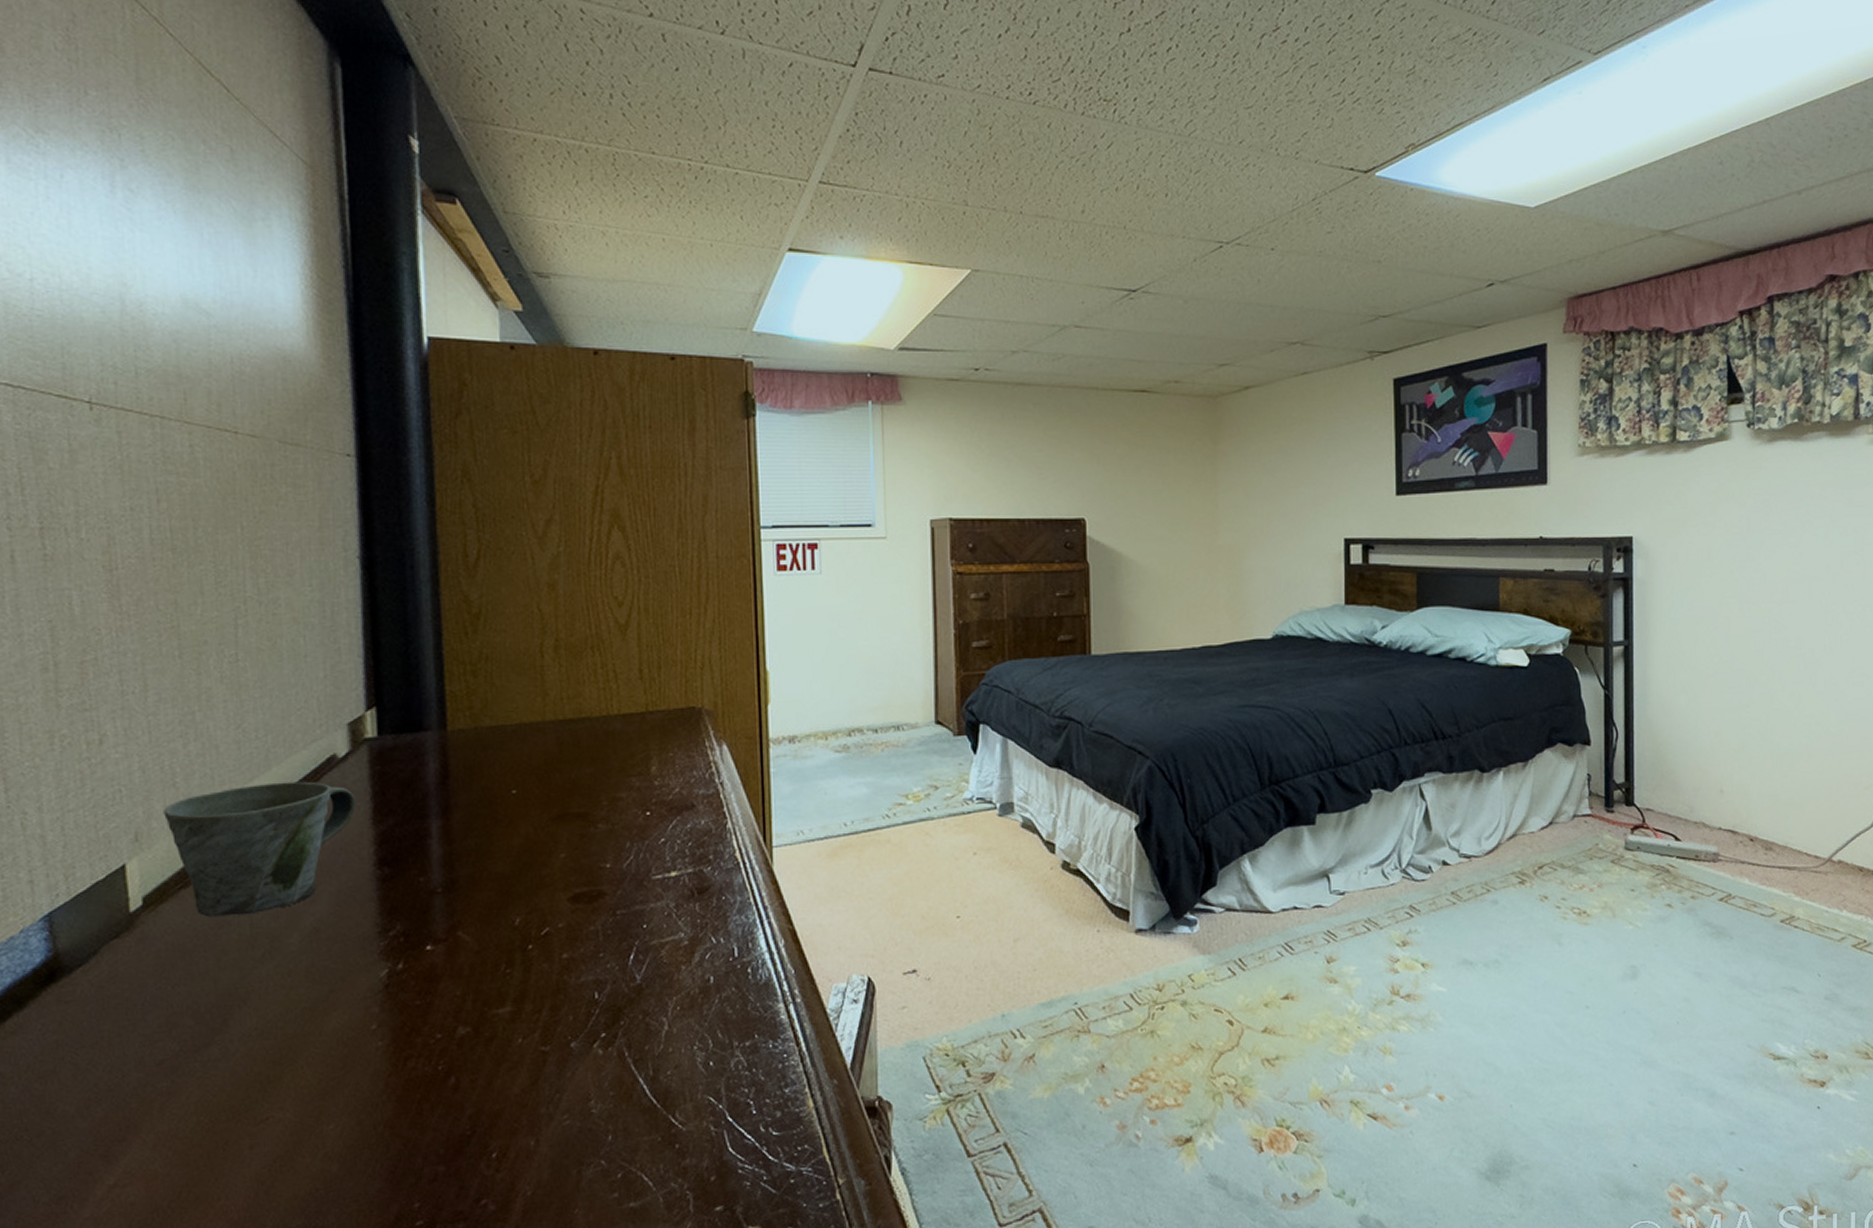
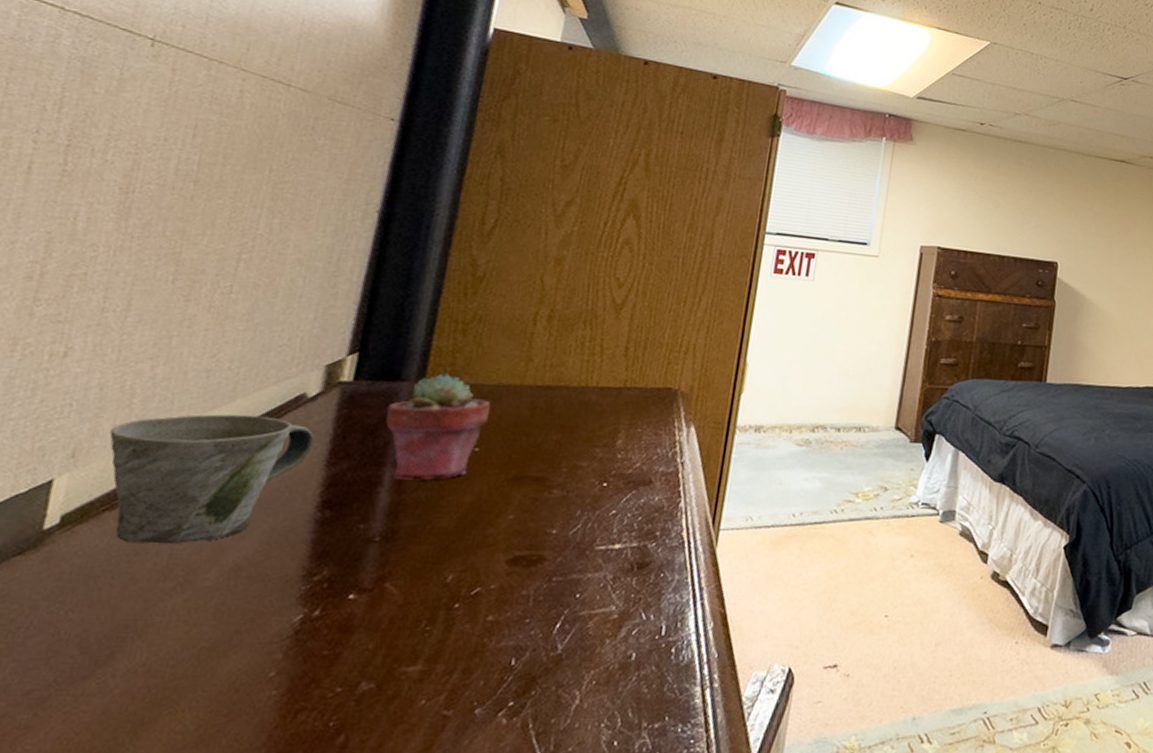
potted succulent: none [417,718,519,830] -> present [386,373,491,480]

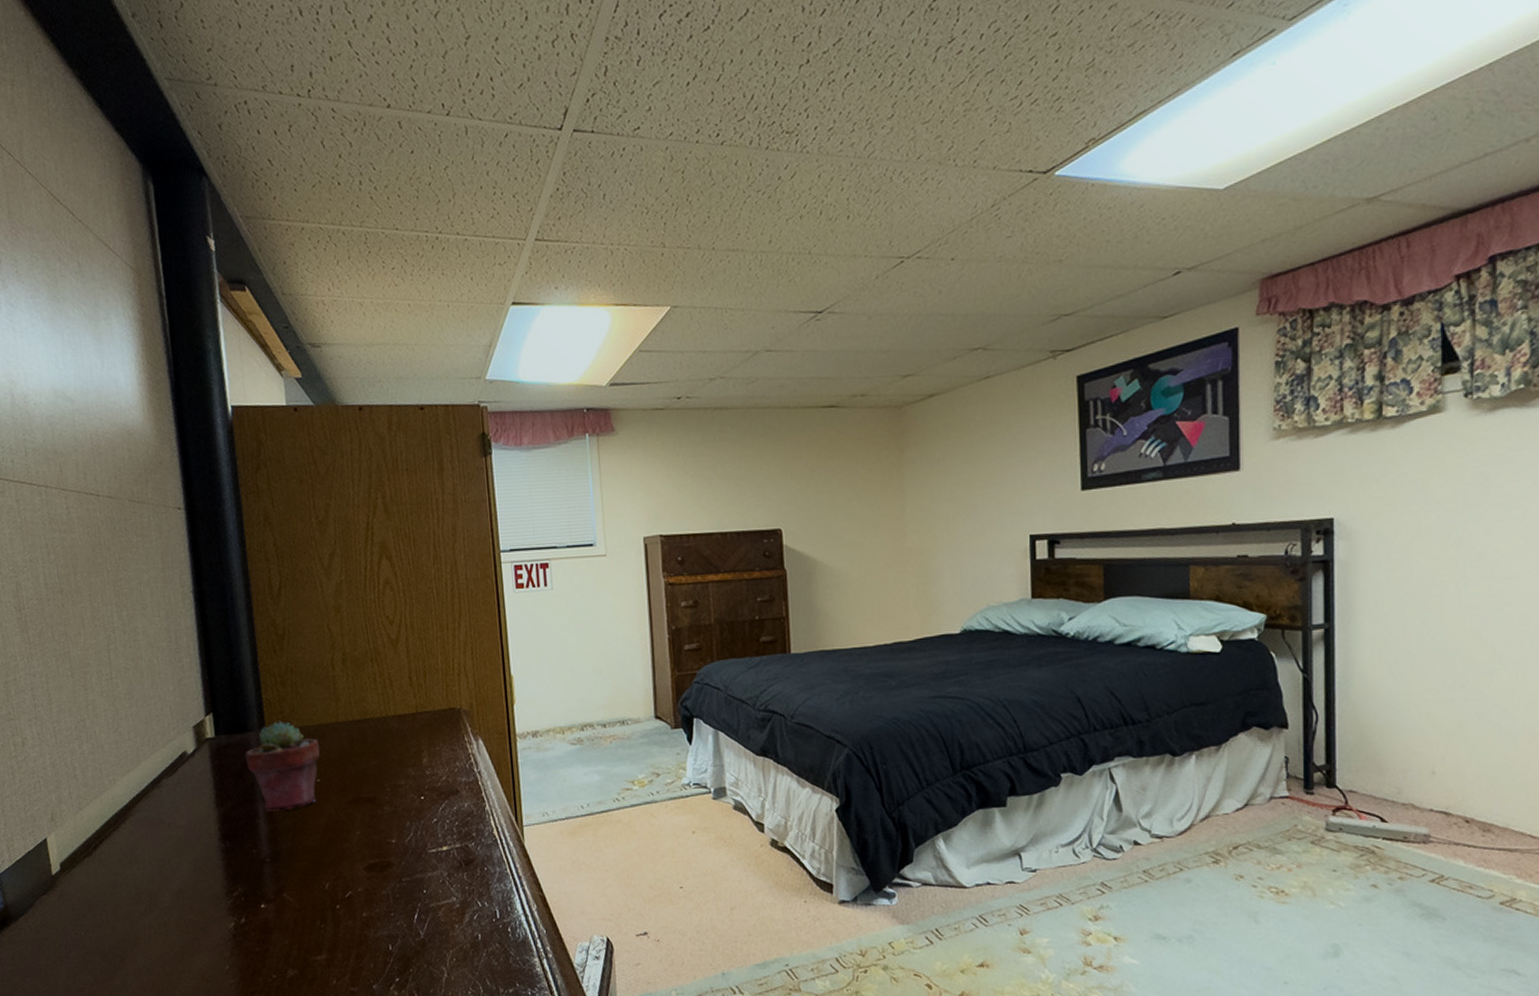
mug: present [109,414,314,545] -> none [69,773,203,879]

